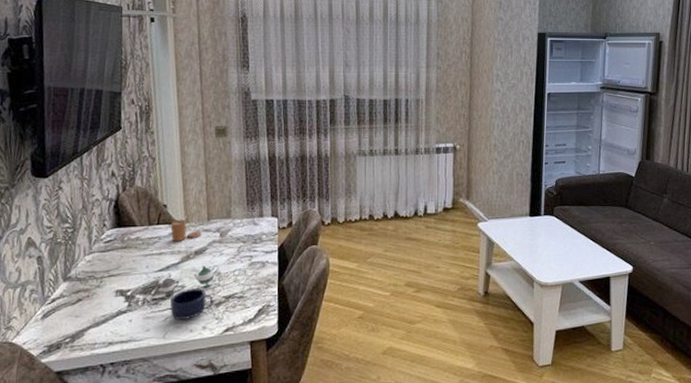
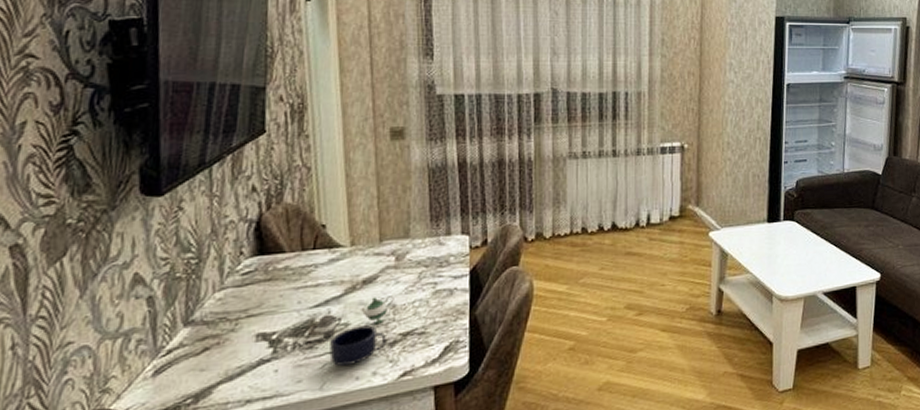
candle: present [170,219,202,242] -> none [330,242,372,270]

